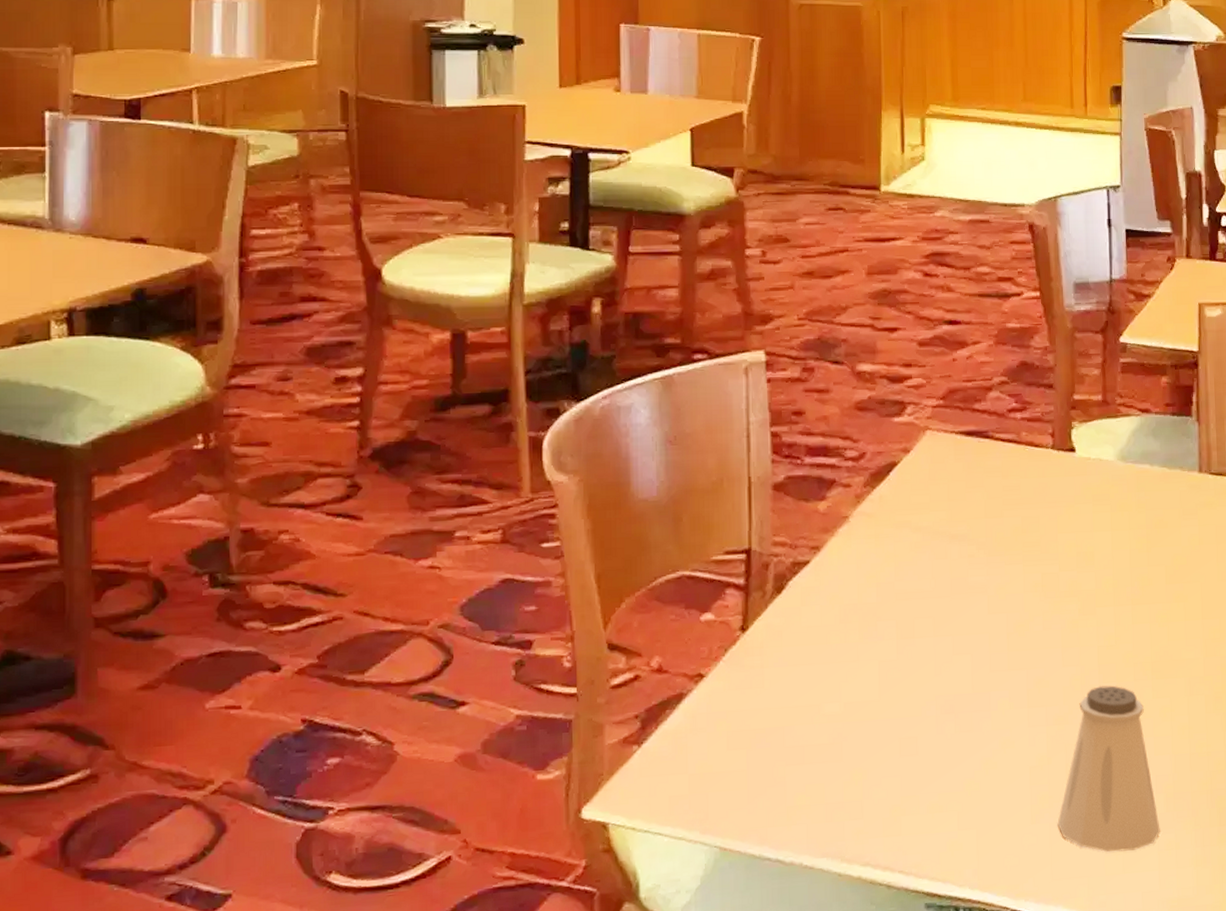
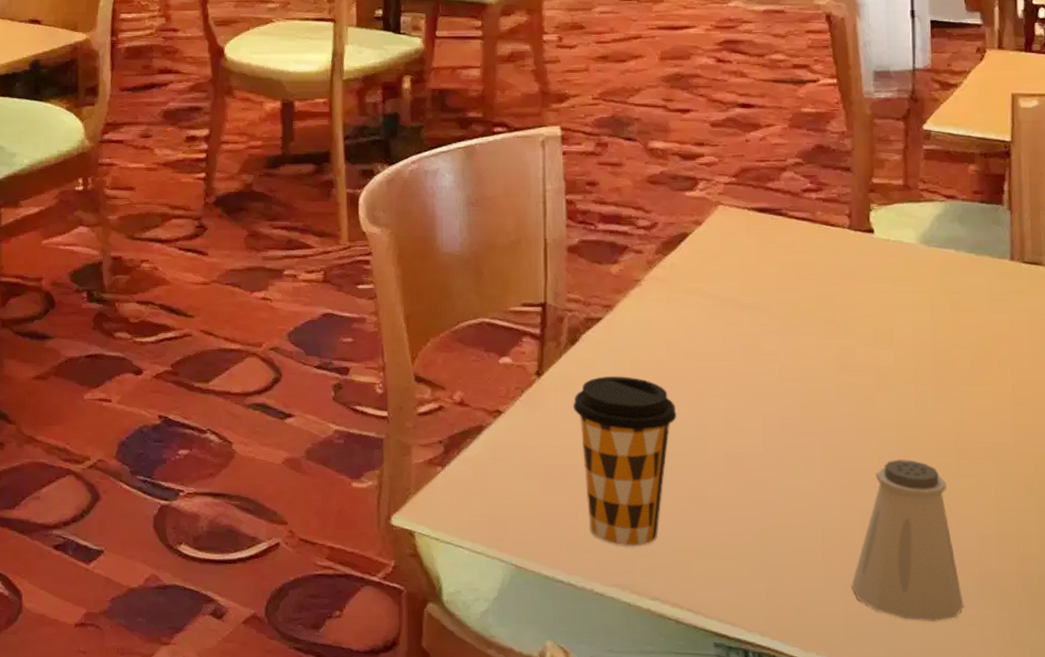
coffee cup: none [779,623,886,811] -> present [573,376,677,547]

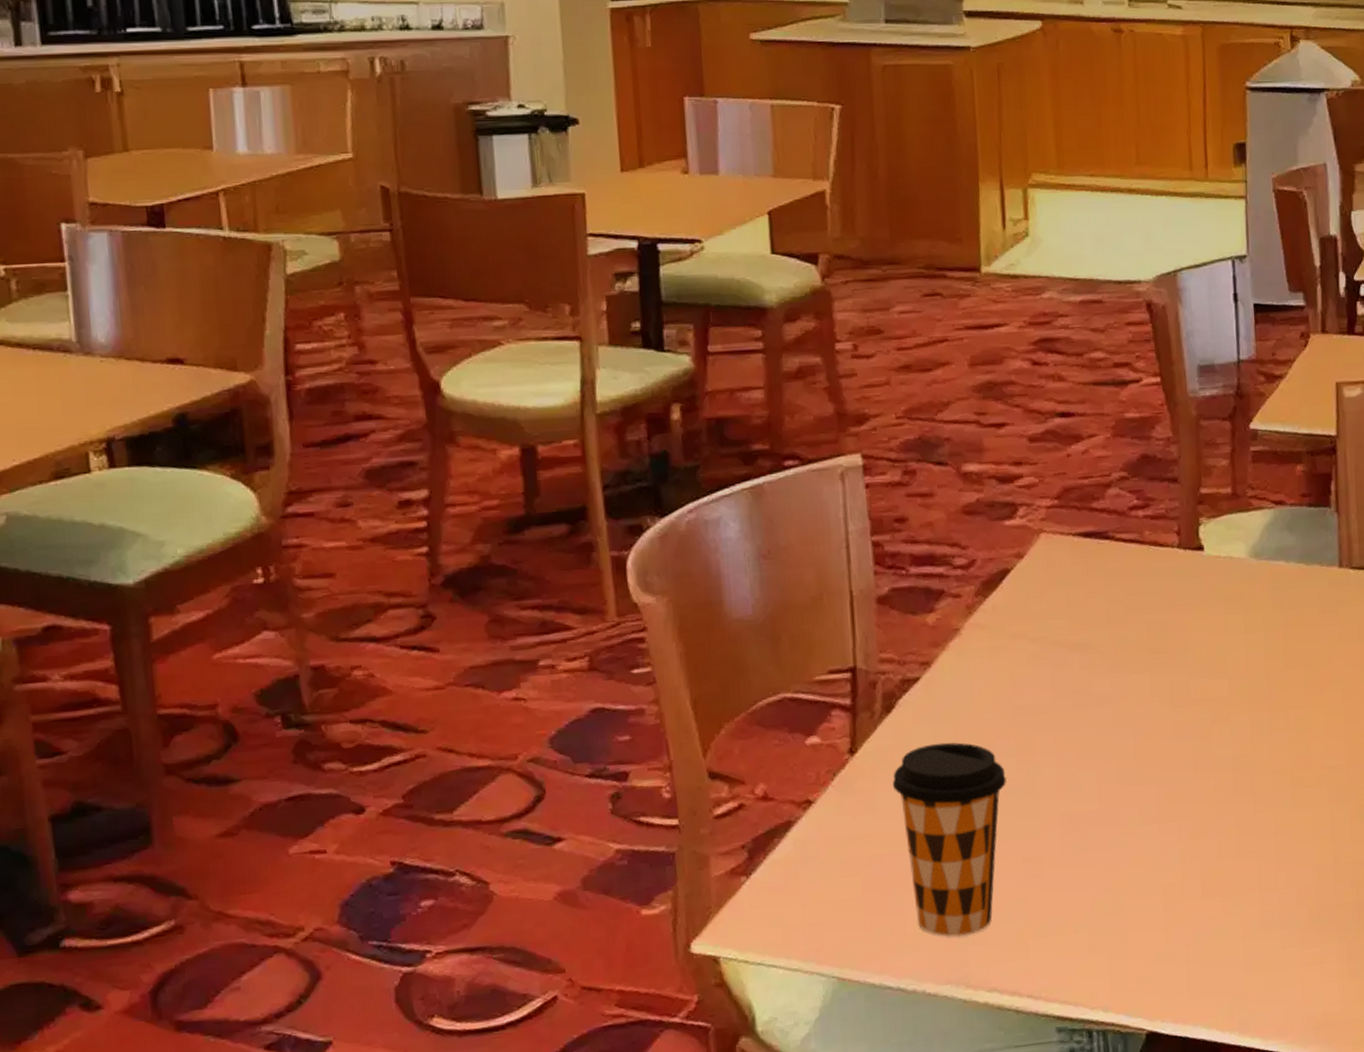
saltshaker: present [851,459,964,622] -> none [1193,796,1304,969]

